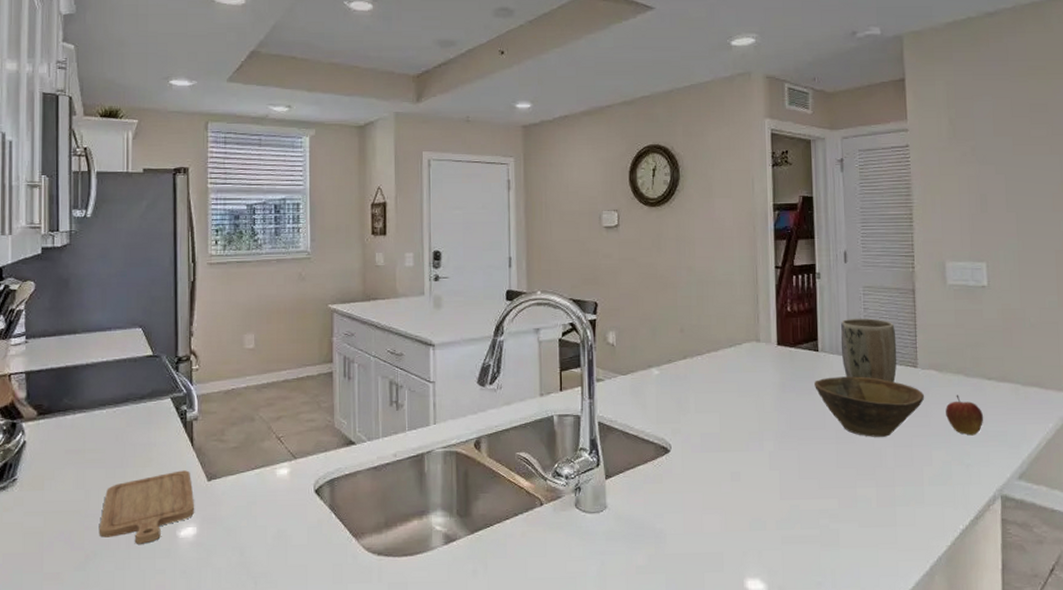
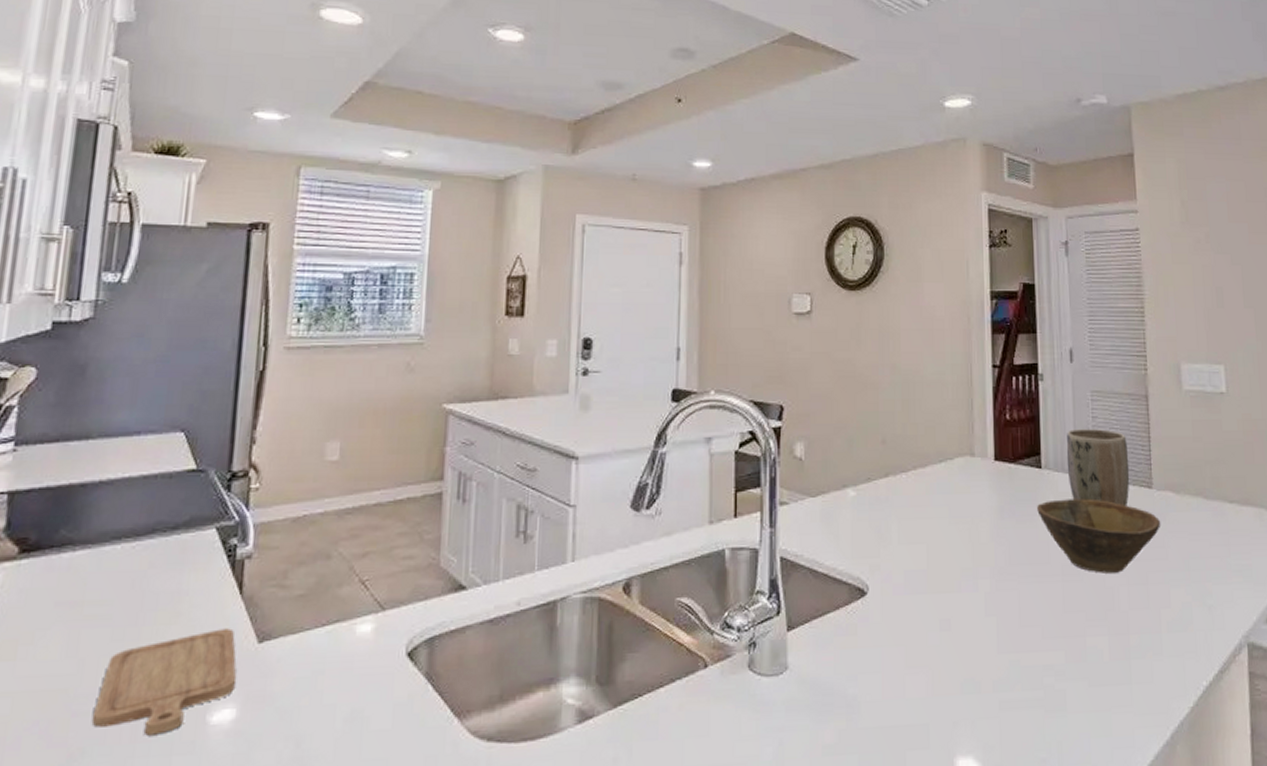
fruit: present [946,394,984,436] -> none [1184,521,1227,571]

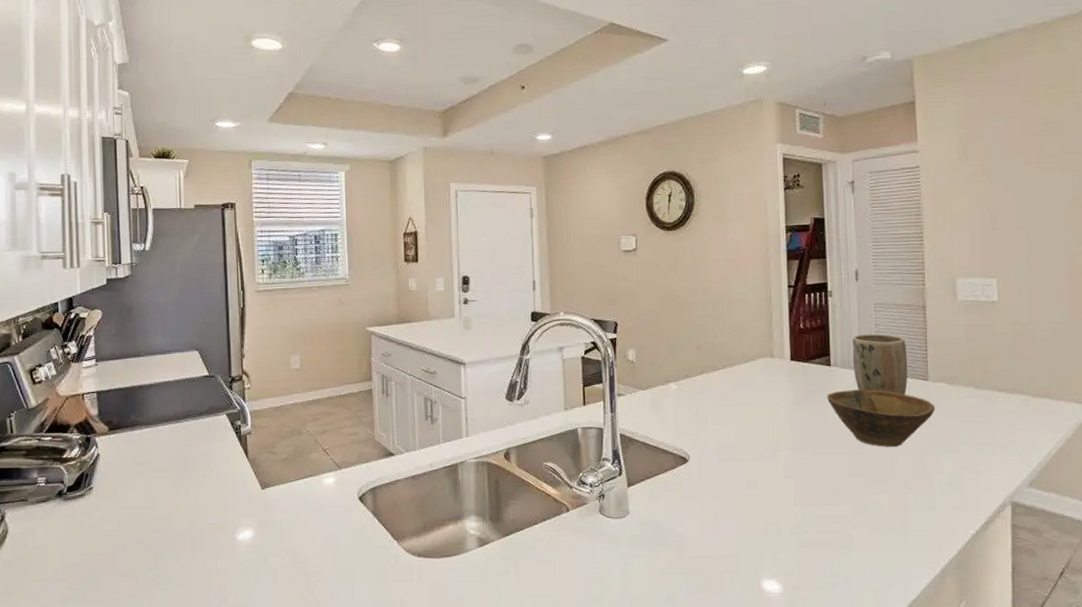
chopping board: present [91,628,237,736] -> none [166,480,251,546]

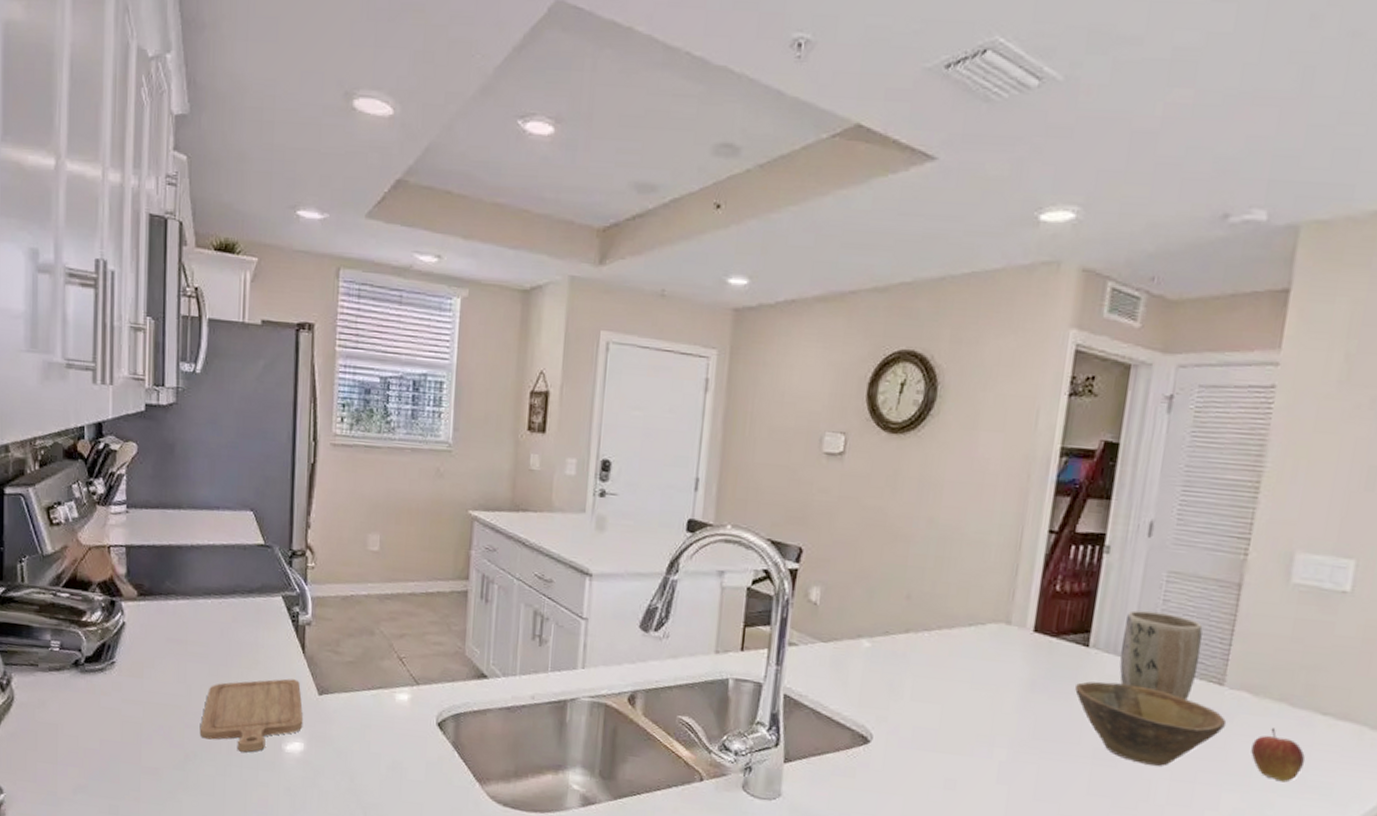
chopping board: none [166,480,251,546] -> present [199,678,303,753]
fruit: none [956,406,994,445] -> present [1251,727,1306,782]

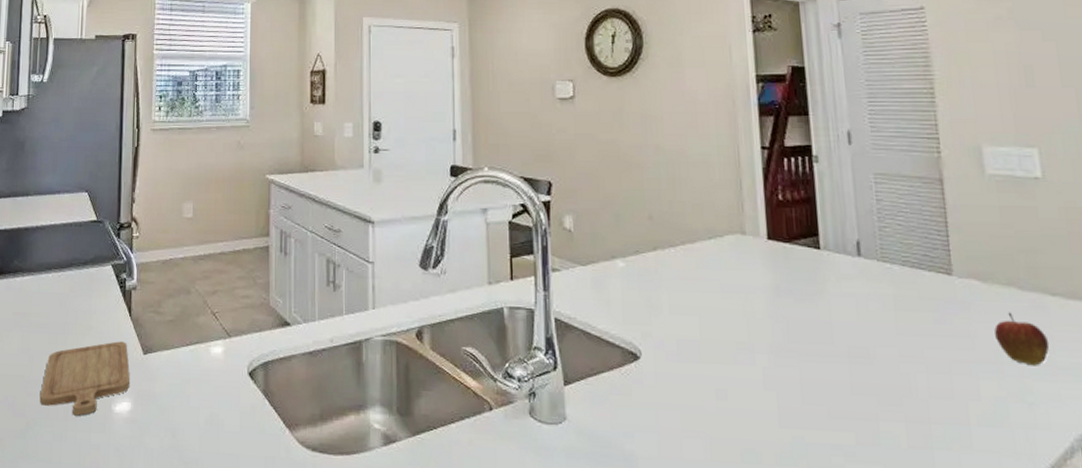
bowl: present [1075,681,1227,766] -> none [817,281,965,359]
plant pot: present [1119,610,1203,700] -> none [847,211,925,292]

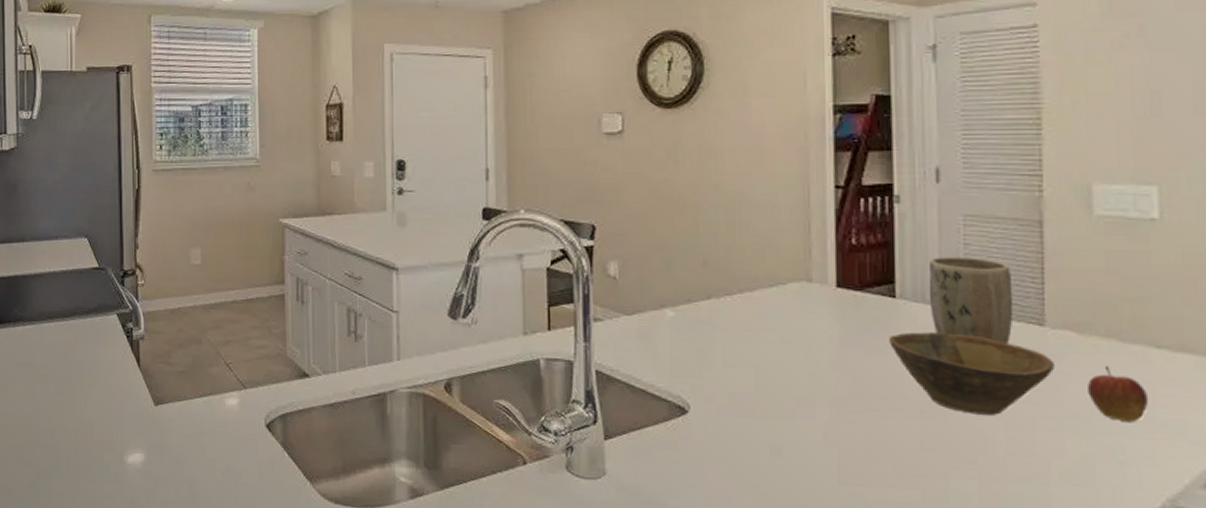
chopping board: present [39,341,131,416] -> none [49,392,142,467]
bowl: none [817,281,965,359] -> present [889,332,1056,415]
plant pot: none [847,211,925,292] -> present [928,256,1014,344]

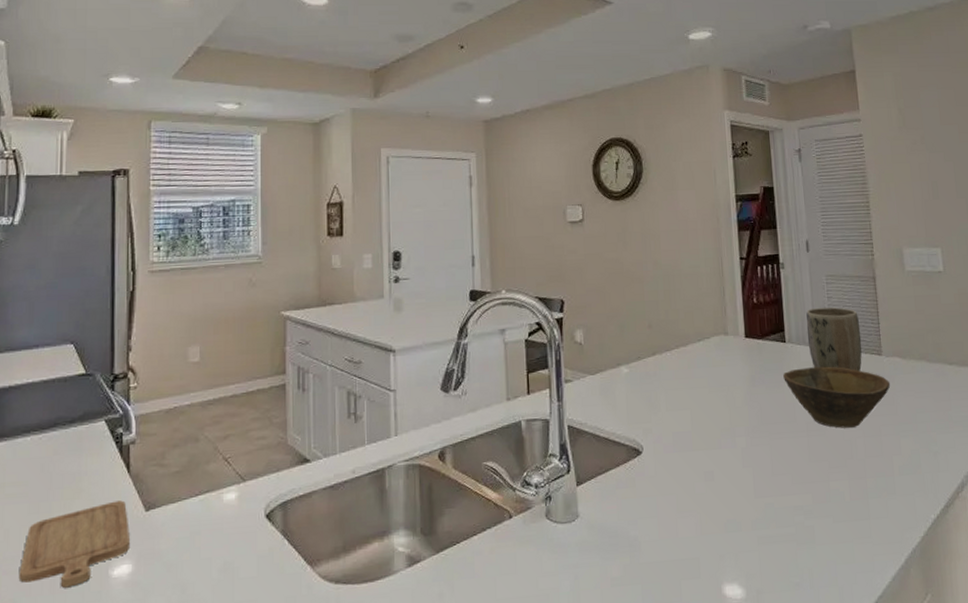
chopping board: none [49,392,142,467] -> present [18,500,131,588]
fruit: present [1088,365,1149,423] -> none [911,381,948,422]

